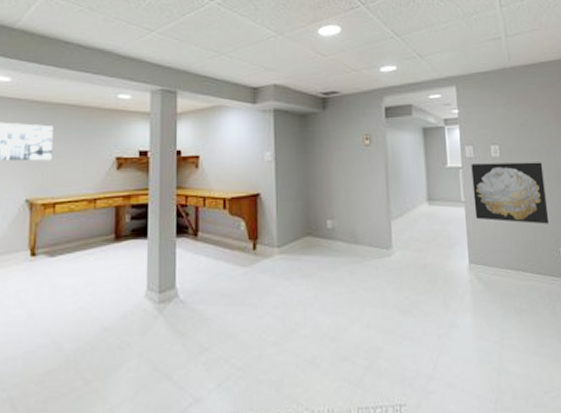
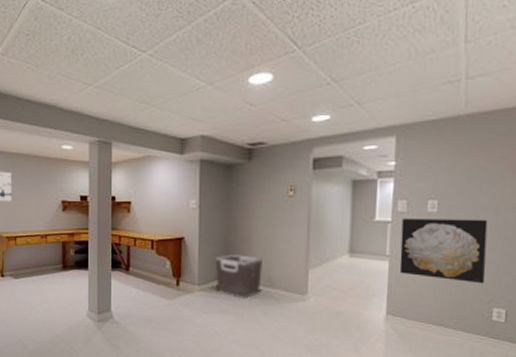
clothes hamper: none [294,209,345,260] -> present [215,254,263,299]

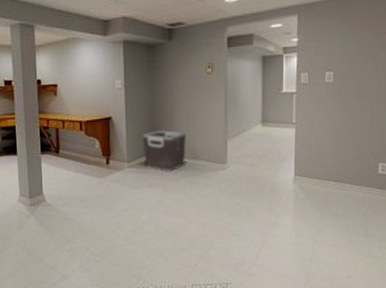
wall art: present [399,218,488,284] -> none [304,87,373,143]

